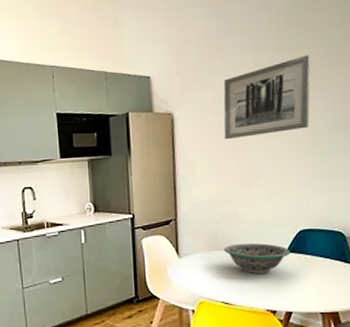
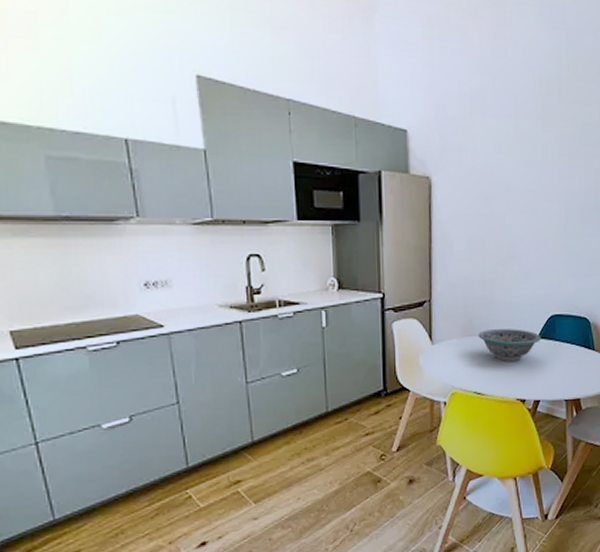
wall art: present [223,55,311,140] -> none [483,129,569,214]

